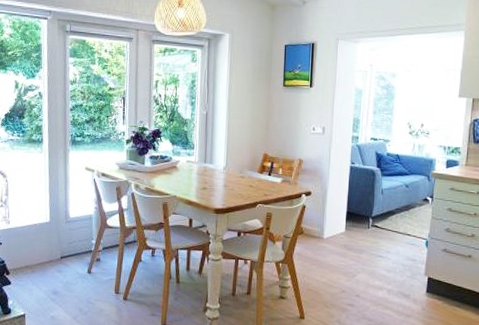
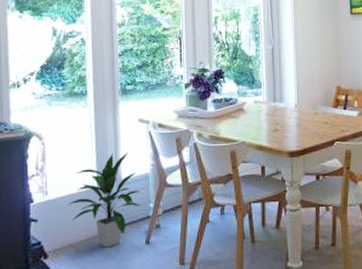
indoor plant: none [25,195,86,272] -> present [67,152,142,248]

